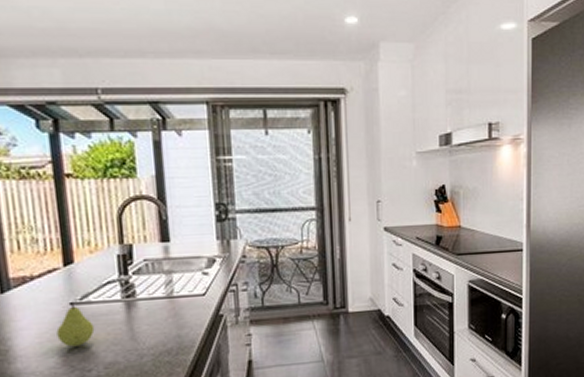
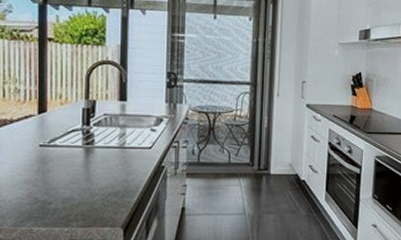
fruit: present [56,301,95,347] -> none [26,143,58,182]

